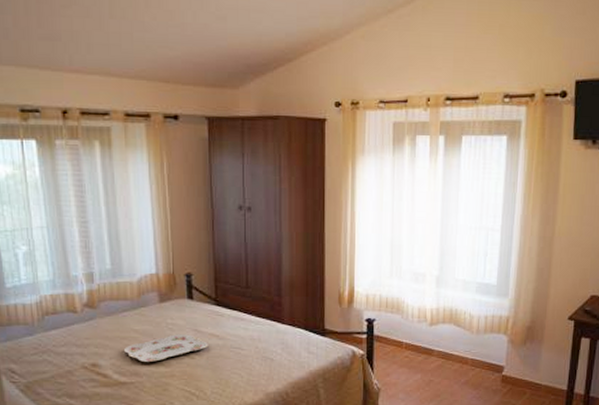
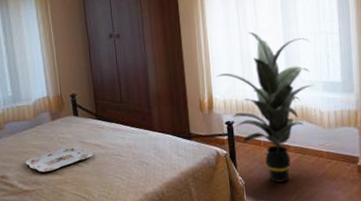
indoor plant: none [360,219,468,389] -> present [216,32,315,183]

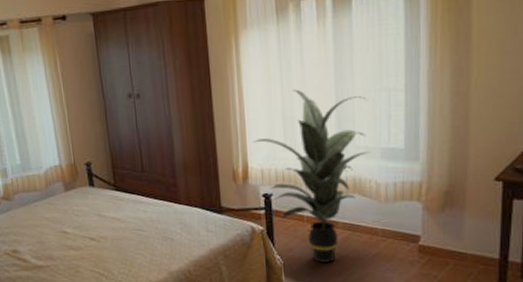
serving tray: present [25,146,93,173] -> none [37,219,112,248]

